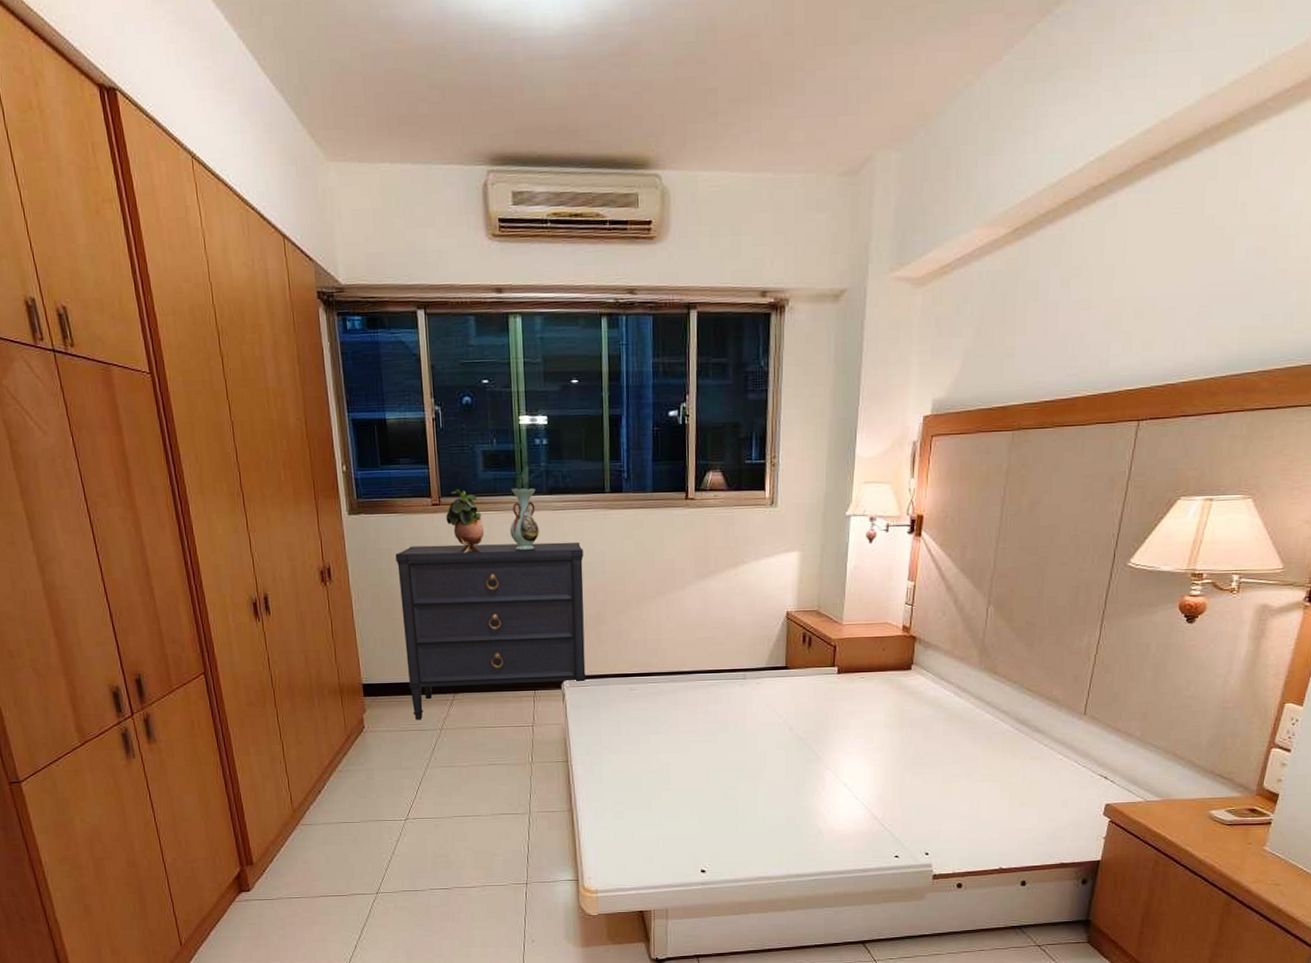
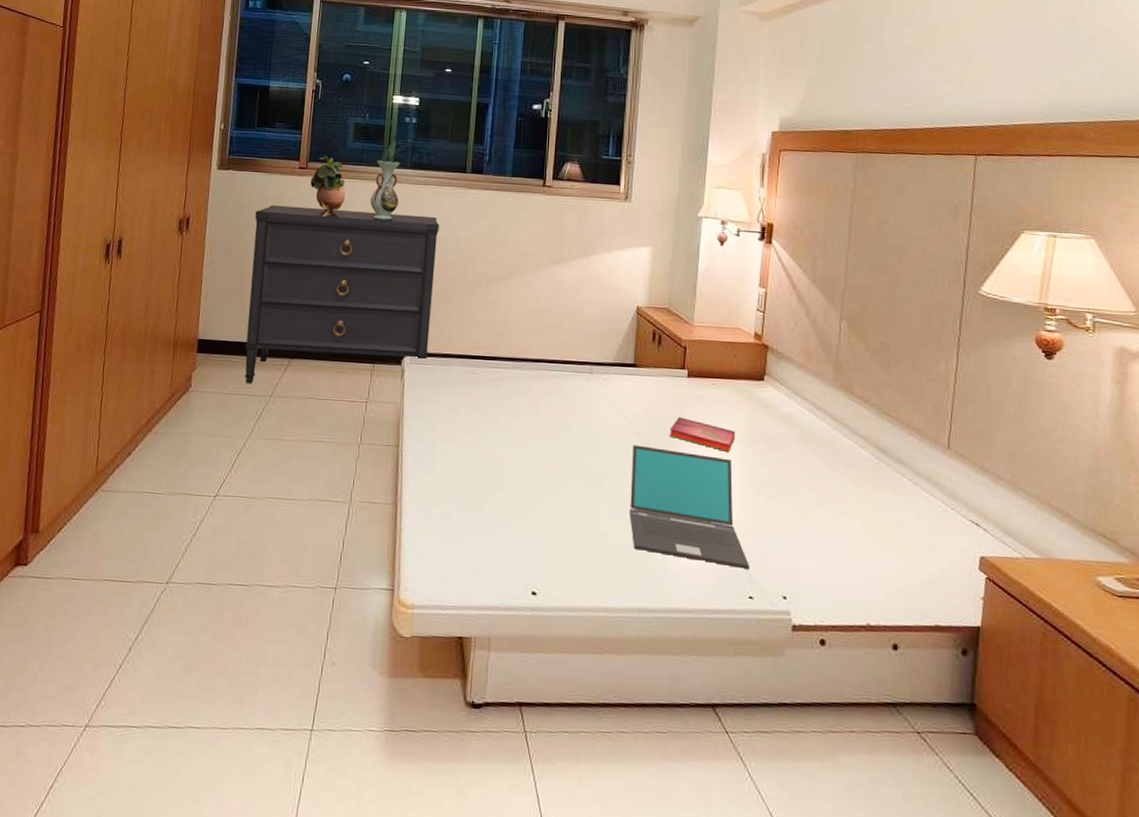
laptop: none [786,739,896,834] -> present [629,445,749,569]
hardback book: none [821,711,884,737] -> present [669,417,736,452]

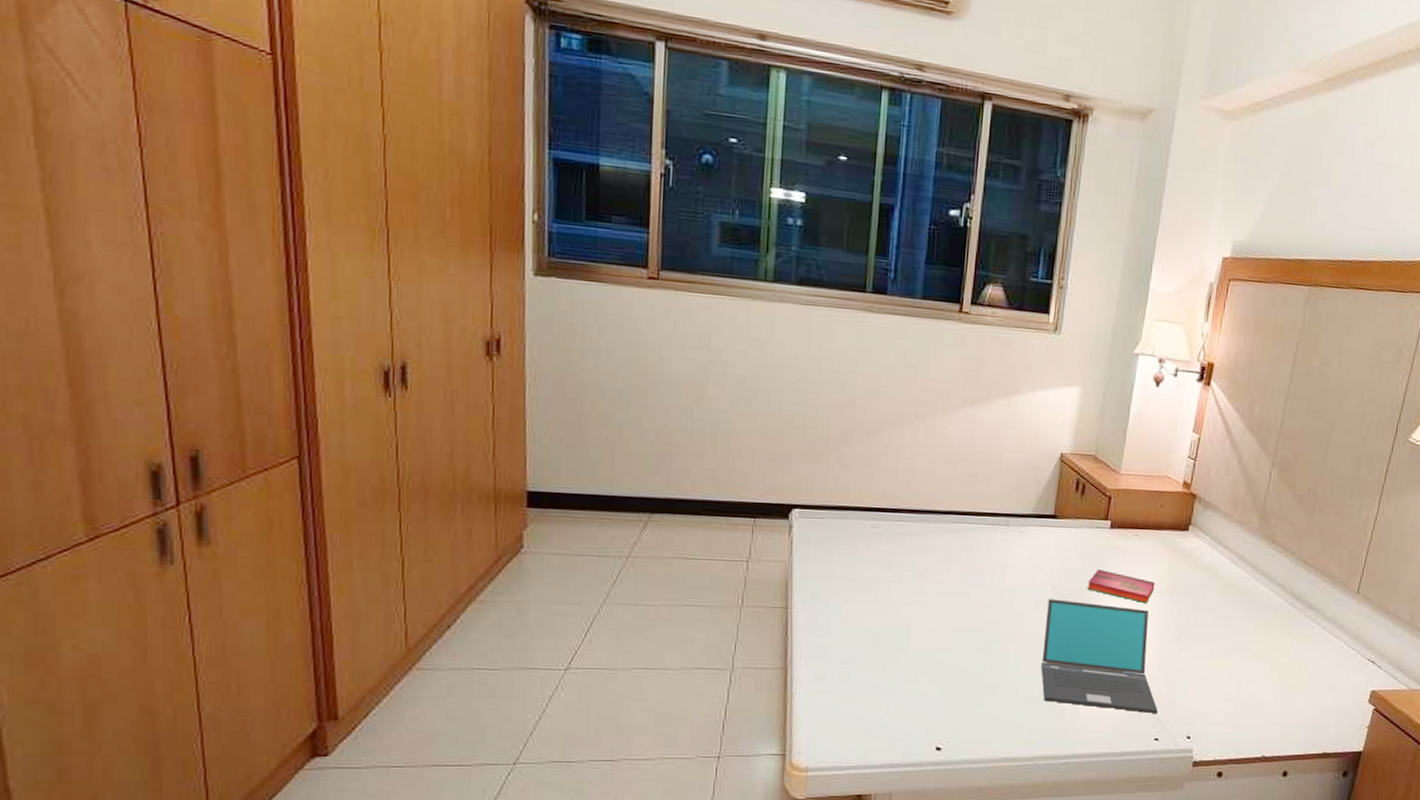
dresser: present [244,205,439,384] -> none [590,325,833,543]
potted plant: present [310,155,346,218] -> none [664,262,712,344]
decorative vase: present [370,159,400,221] -> none [744,271,782,349]

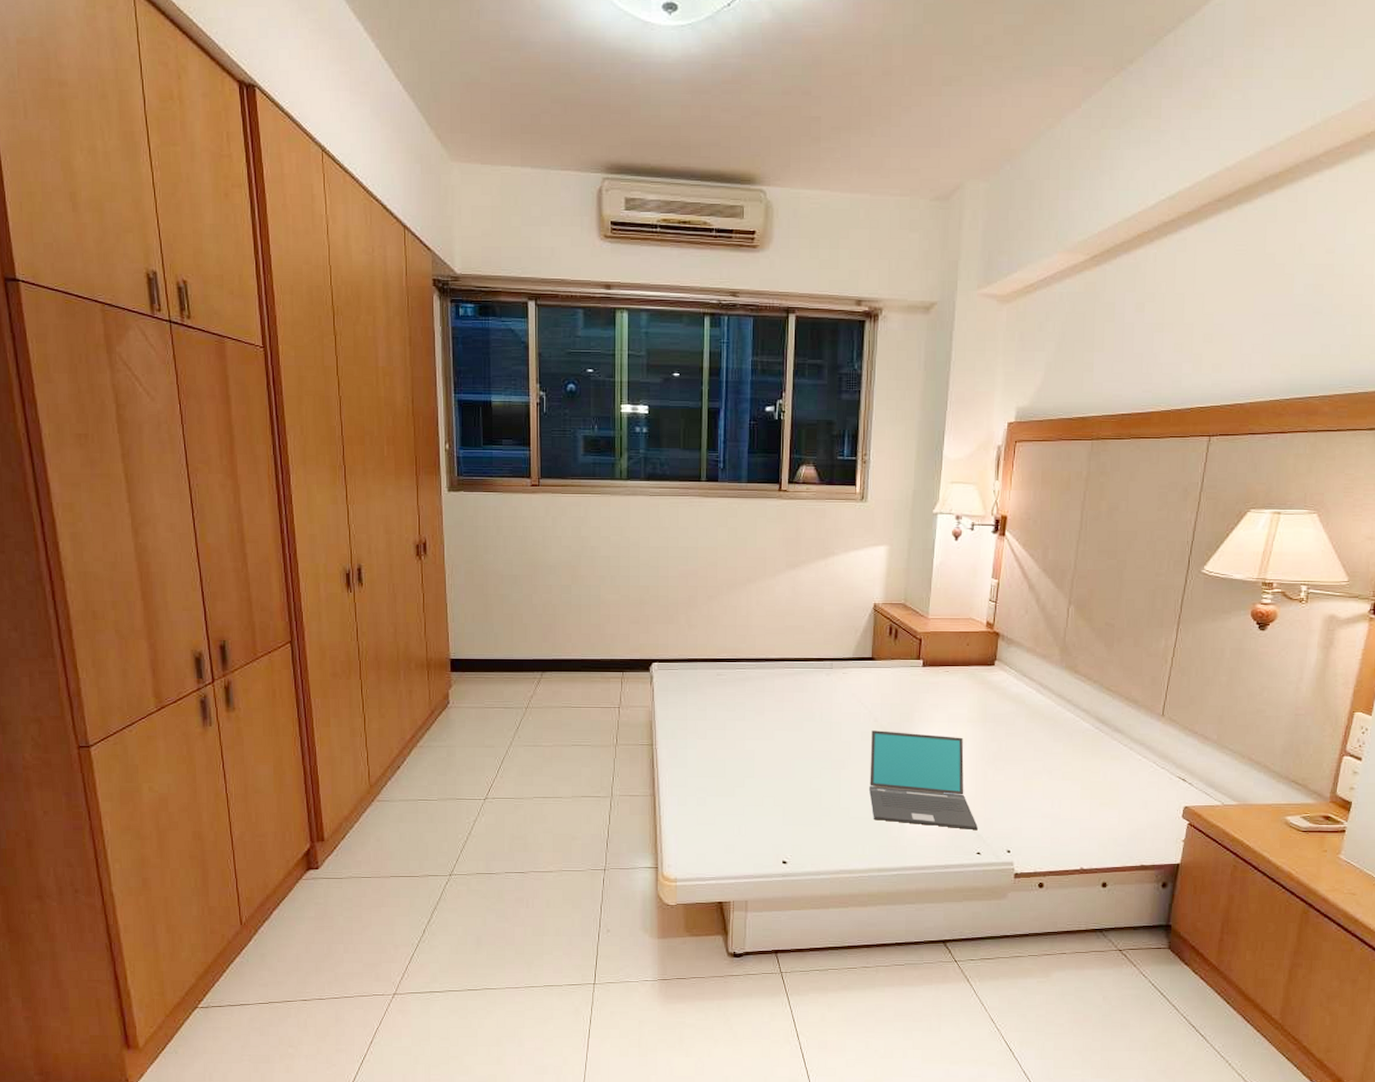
hardback book: present [1087,569,1155,603] -> none [906,703,967,731]

